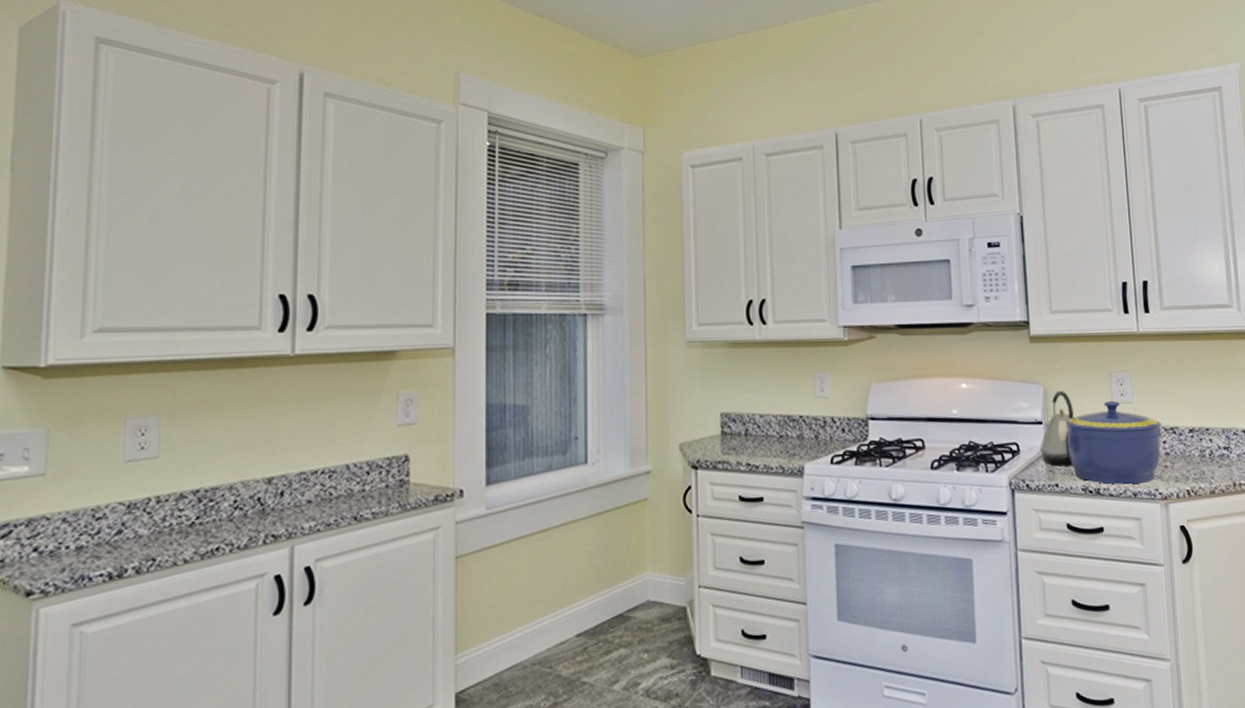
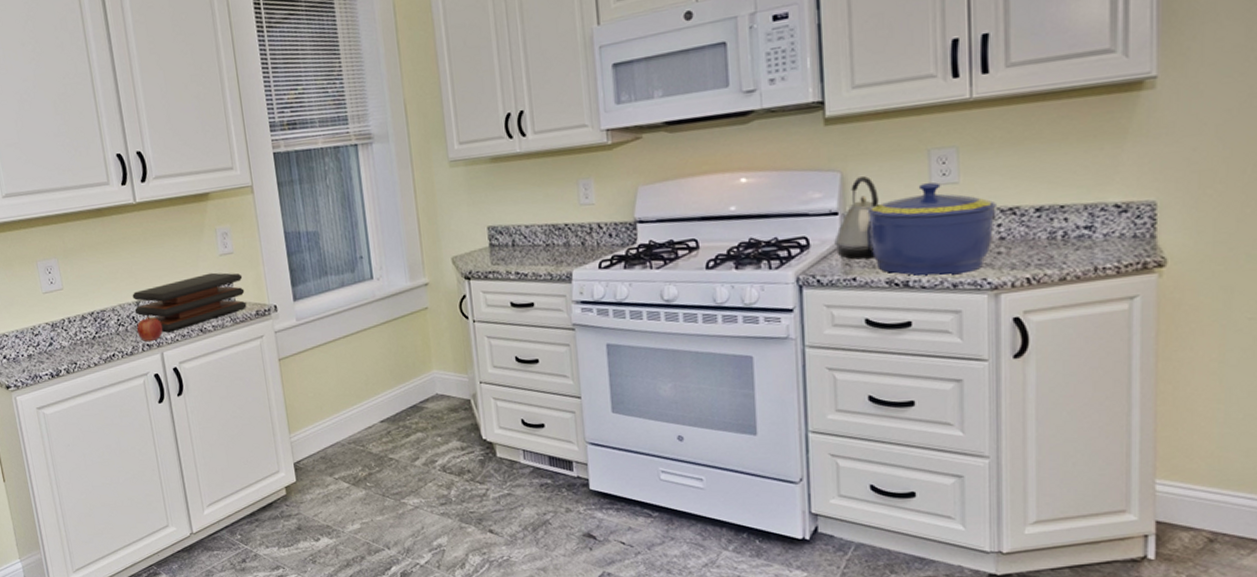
fruit: none [260,498,301,532] -> present [136,316,163,342]
cutting board: none [263,446,424,520] -> present [132,272,247,333]

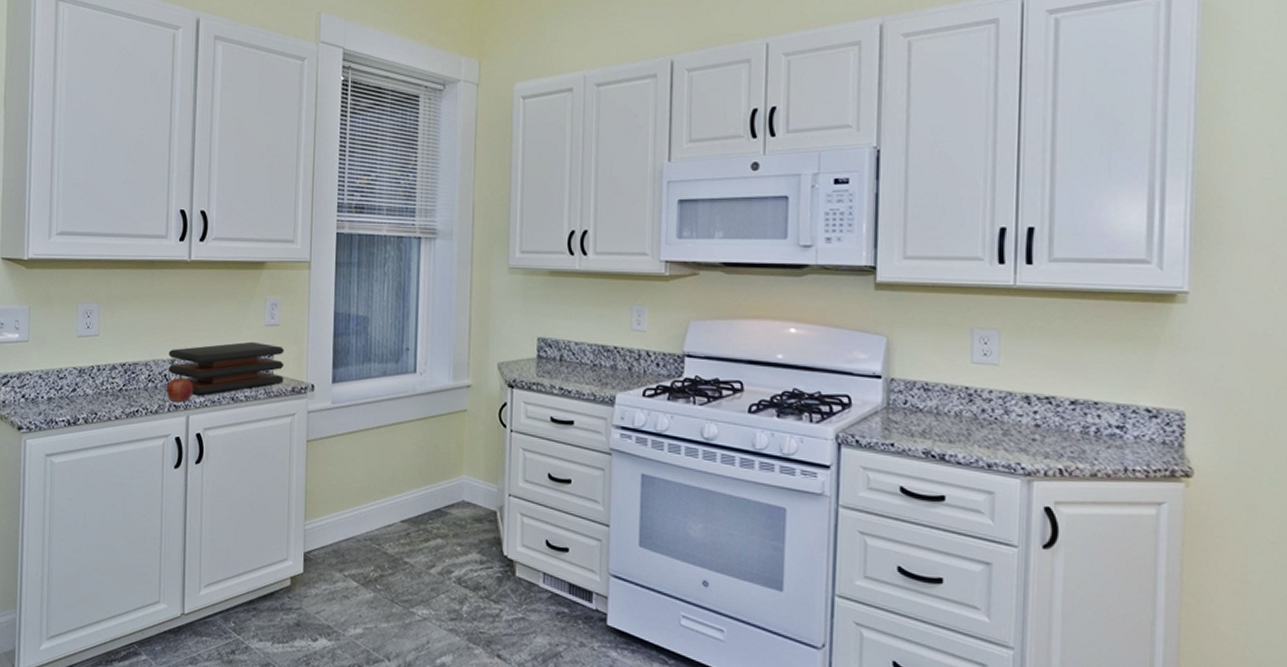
kettle: present [834,176,879,260] -> none [876,345,921,426]
cooking pot: present [867,182,996,276] -> none [909,359,1033,455]

